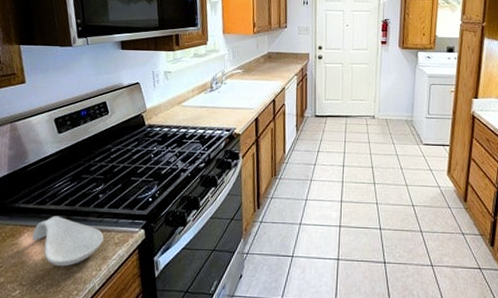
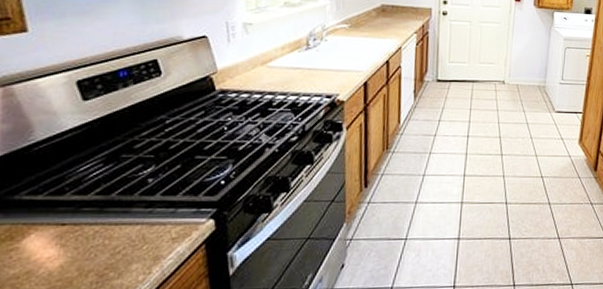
spoon rest: present [32,216,104,267] -> none [43,208,155,274]

